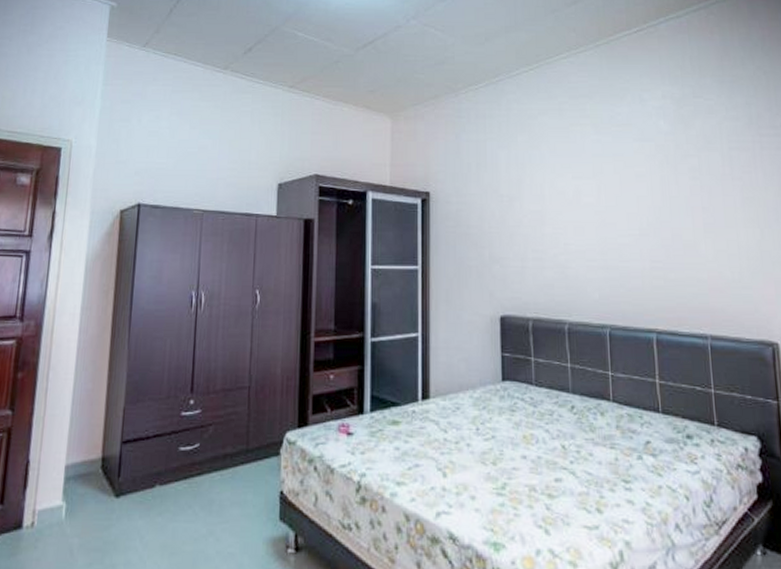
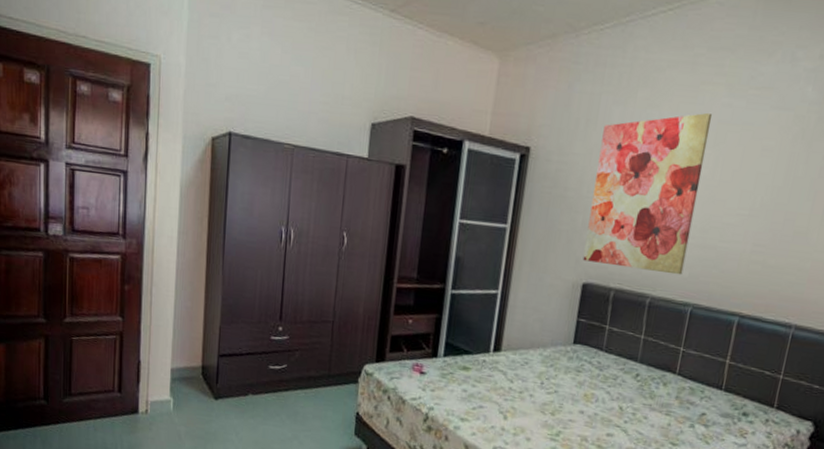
wall art: none [493,148,593,298] -> present [582,112,713,275]

